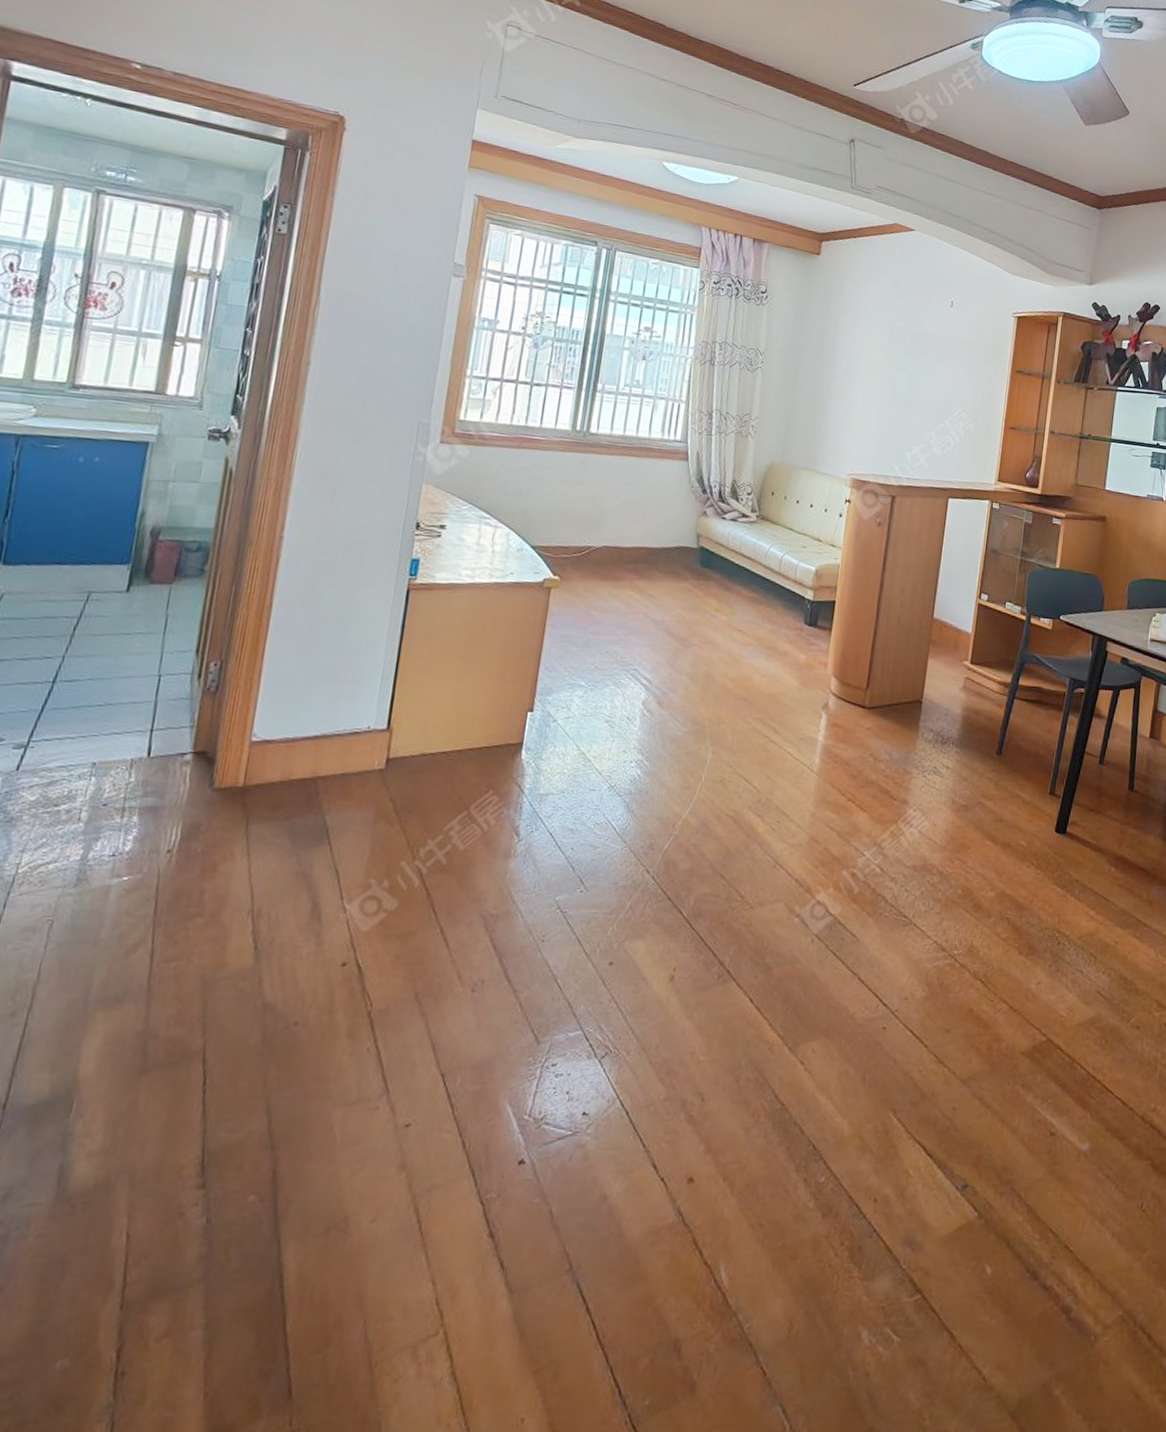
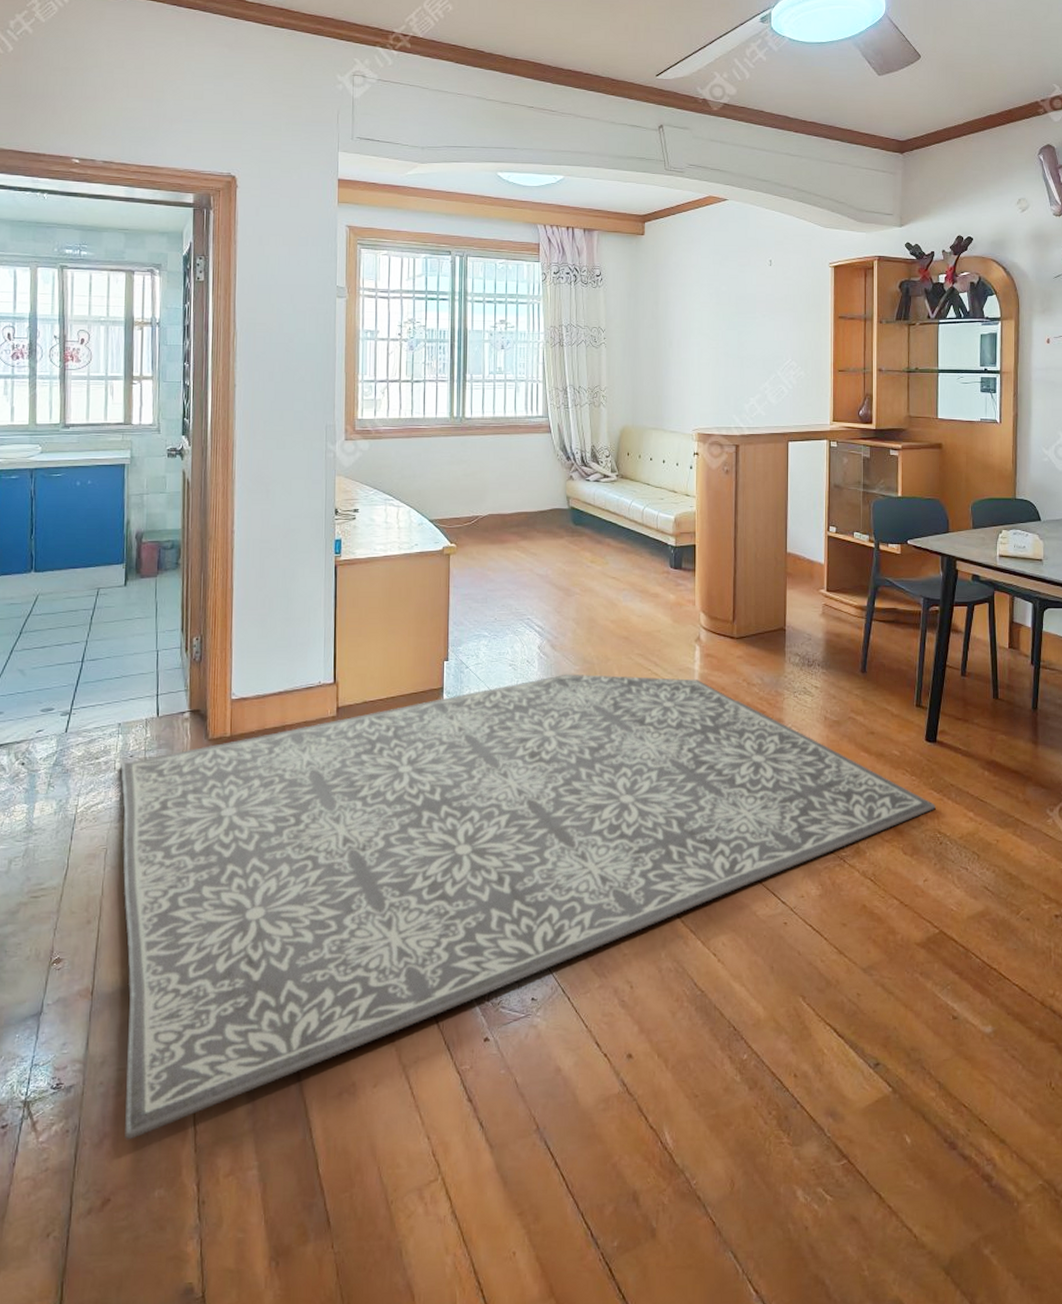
rug: none [24,735,1058,1297] -> present [120,674,936,1140]

